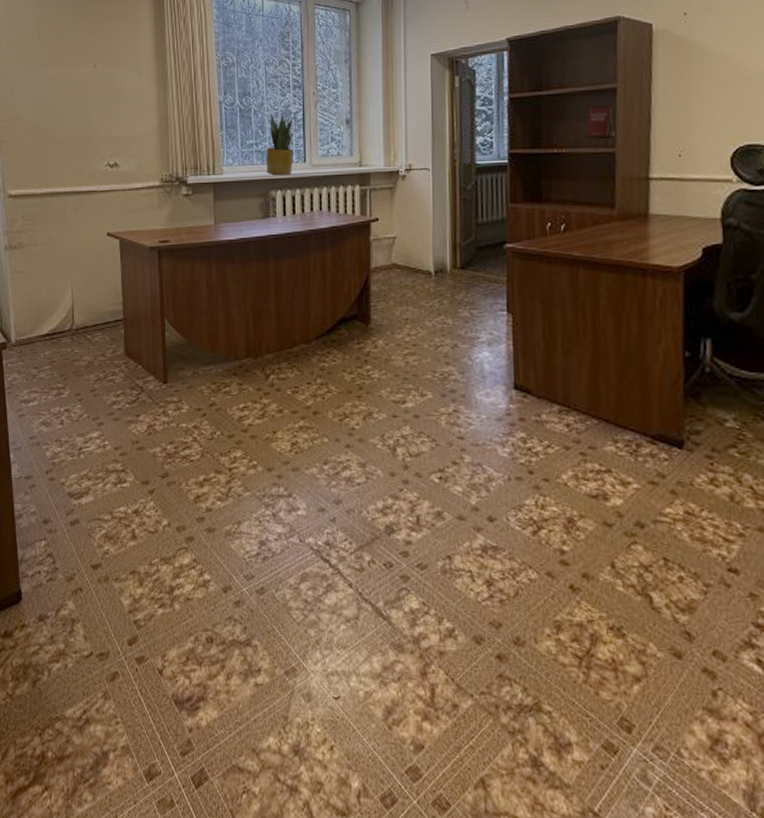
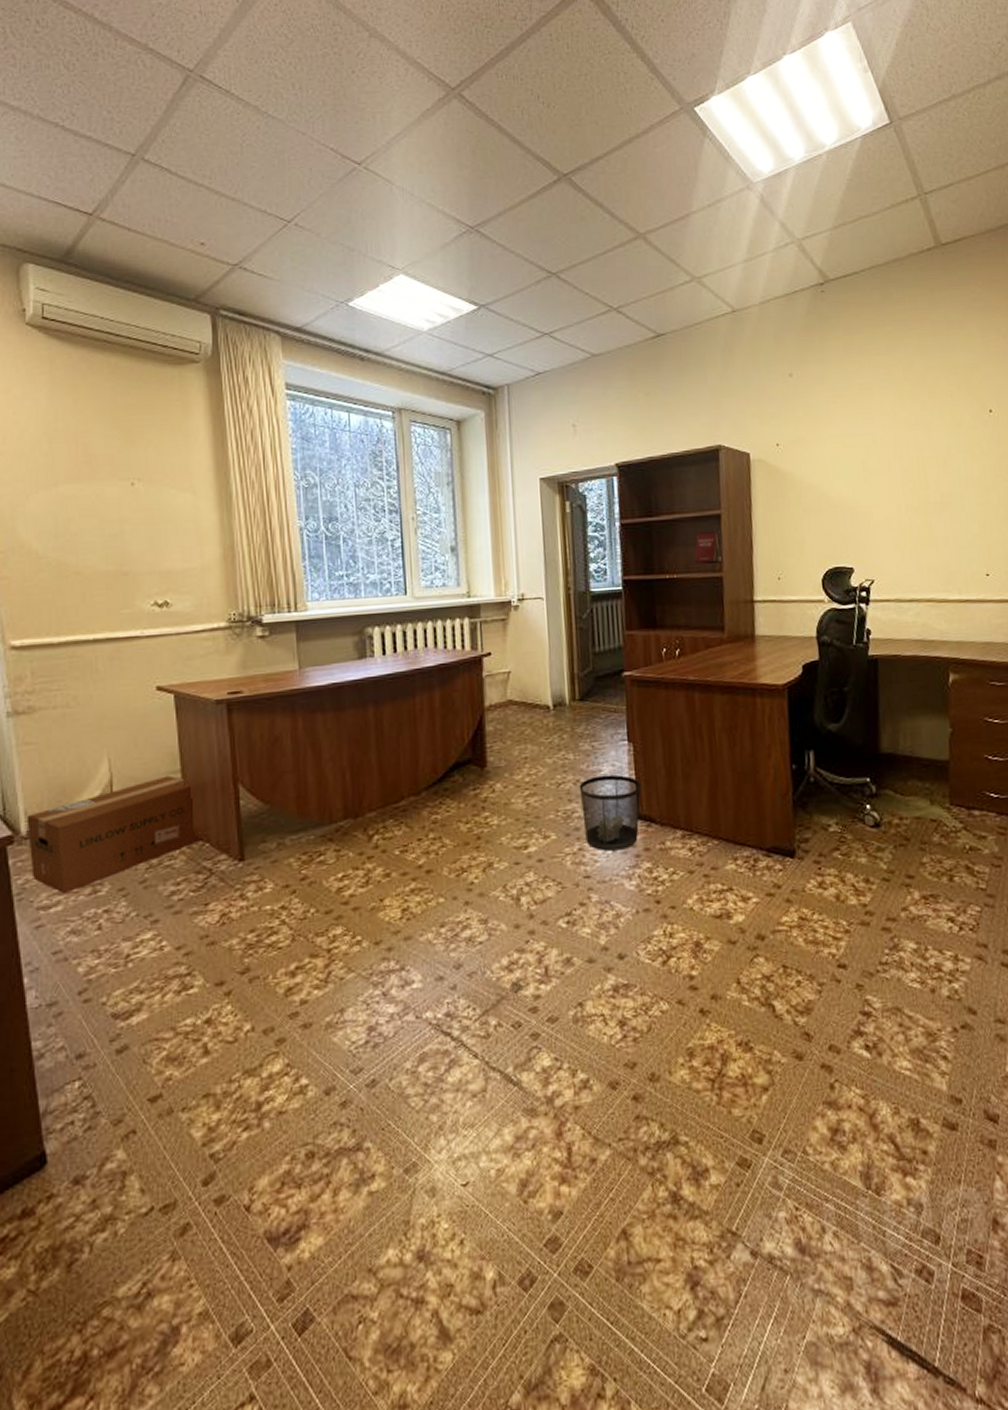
box: none [15,306,136,393] -> present [26,775,202,894]
planter: present [267,113,295,175] -> none [358,540,393,610]
waste bin: none [456,342,520,417] -> present [579,774,642,851]

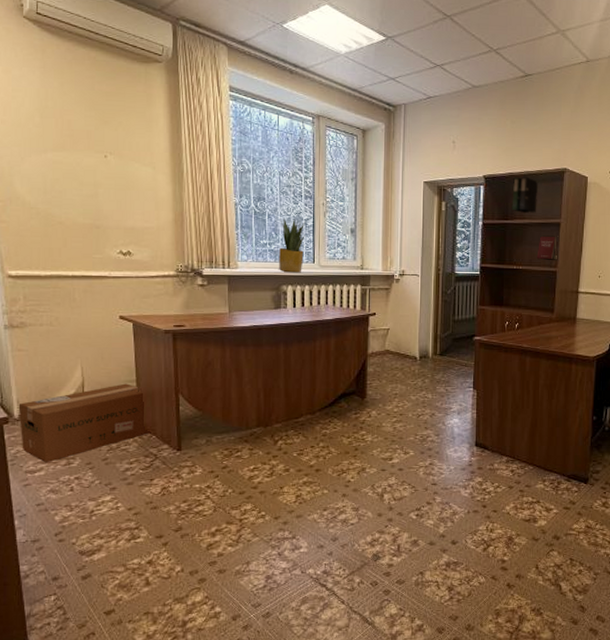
planter: none [358,540,393,610] -> present [279,218,306,273]
waste bin: present [579,774,642,851] -> none [434,412,481,467]
binder: none [654,460,689,507] -> present [512,176,539,214]

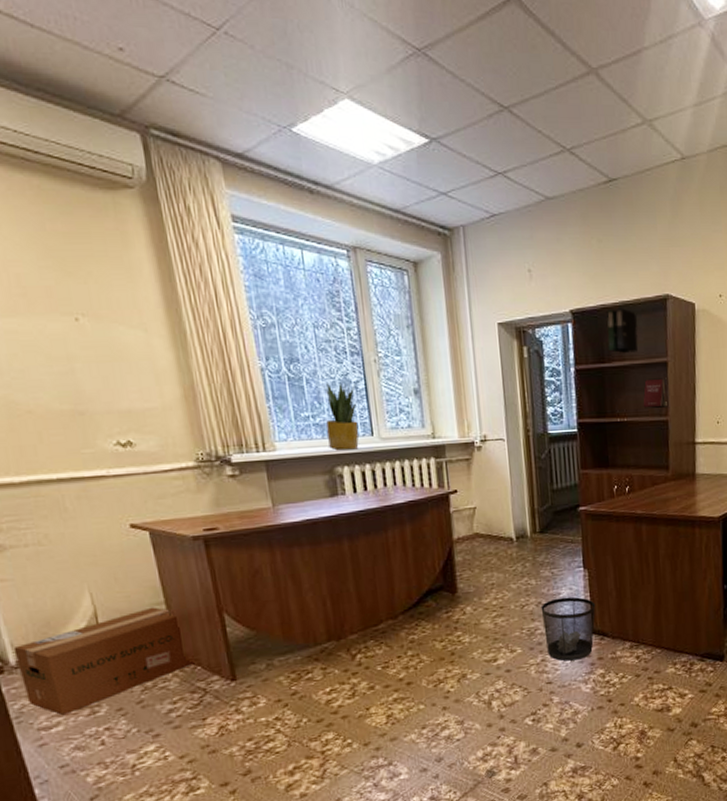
waste bin: none [434,412,481,467] -> present [540,596,596,661]

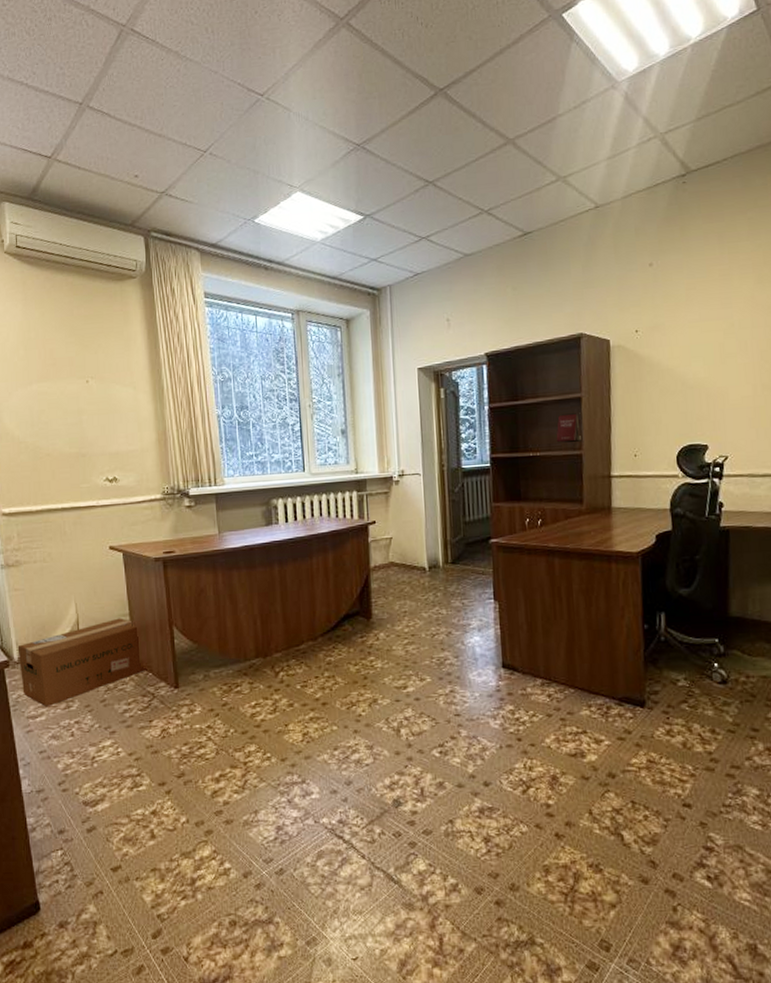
planter: present [322,382,359,450] -> none [265,425,293,485]
waste bin: present [540,596,596,661] -> none [451,628,506,694]
binder: present [607,308,639,354] -> none [520,348,552,392]

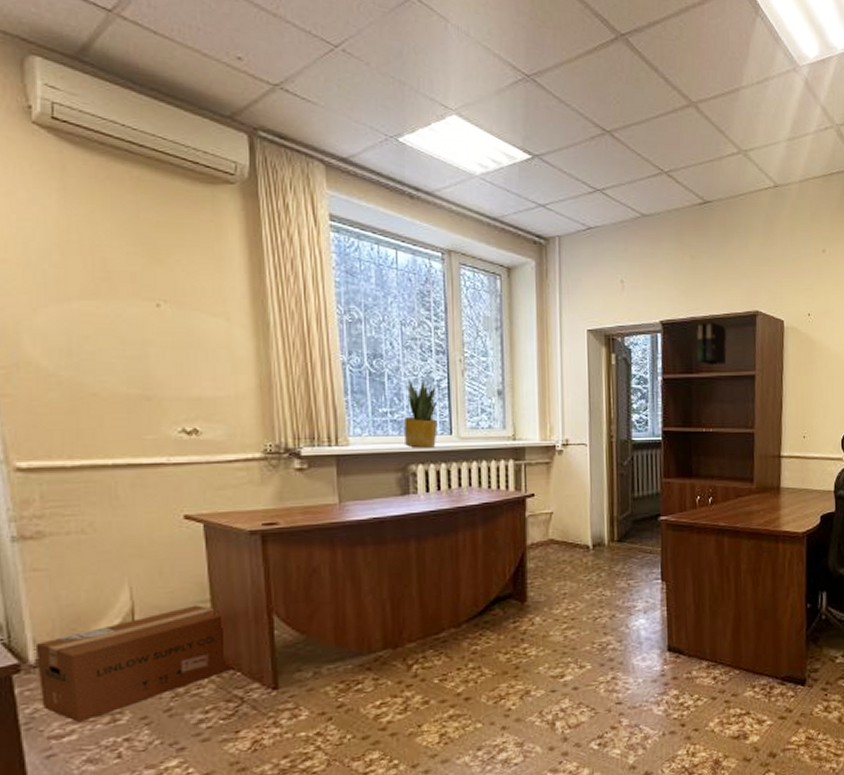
planter: none [265,425,293,485] -> present [404,380,438,448]
binder: none [520,348,552,392] -> present [696,321,727,366]
books: present [556,413,581,443] -> none [729,391,754,420]

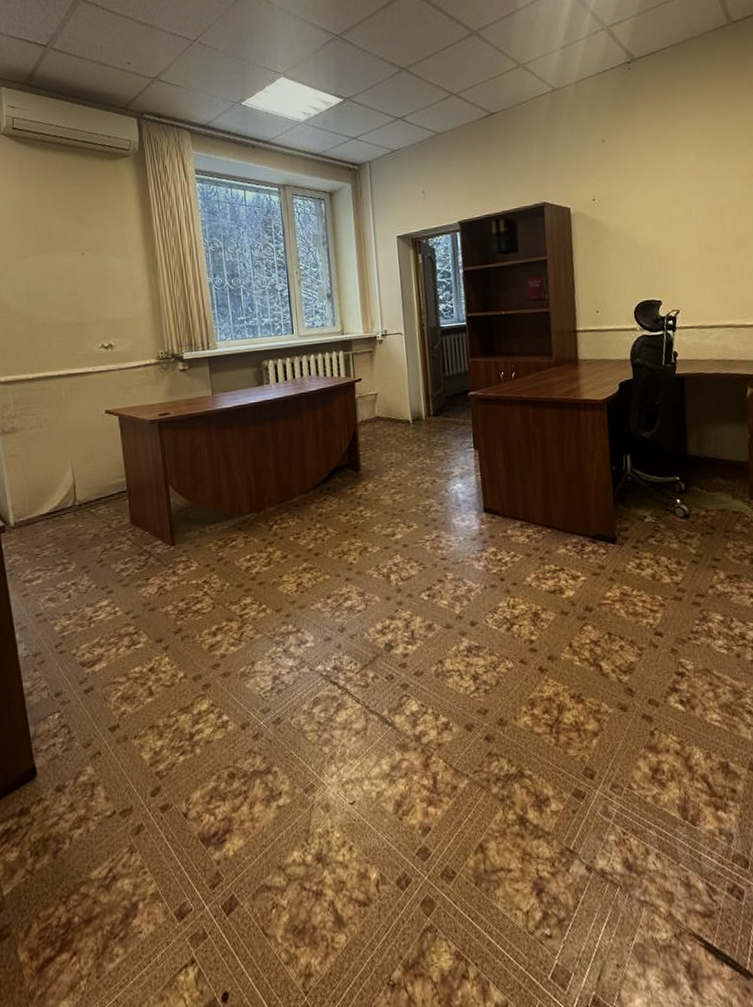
box: present [35,605,233,723] -> none [14,479,143,571]
planter: present [404,380,438,448] -> none [255,291,282,347]
books: none [729,391,754,420] -> present [525,274,548,302]

